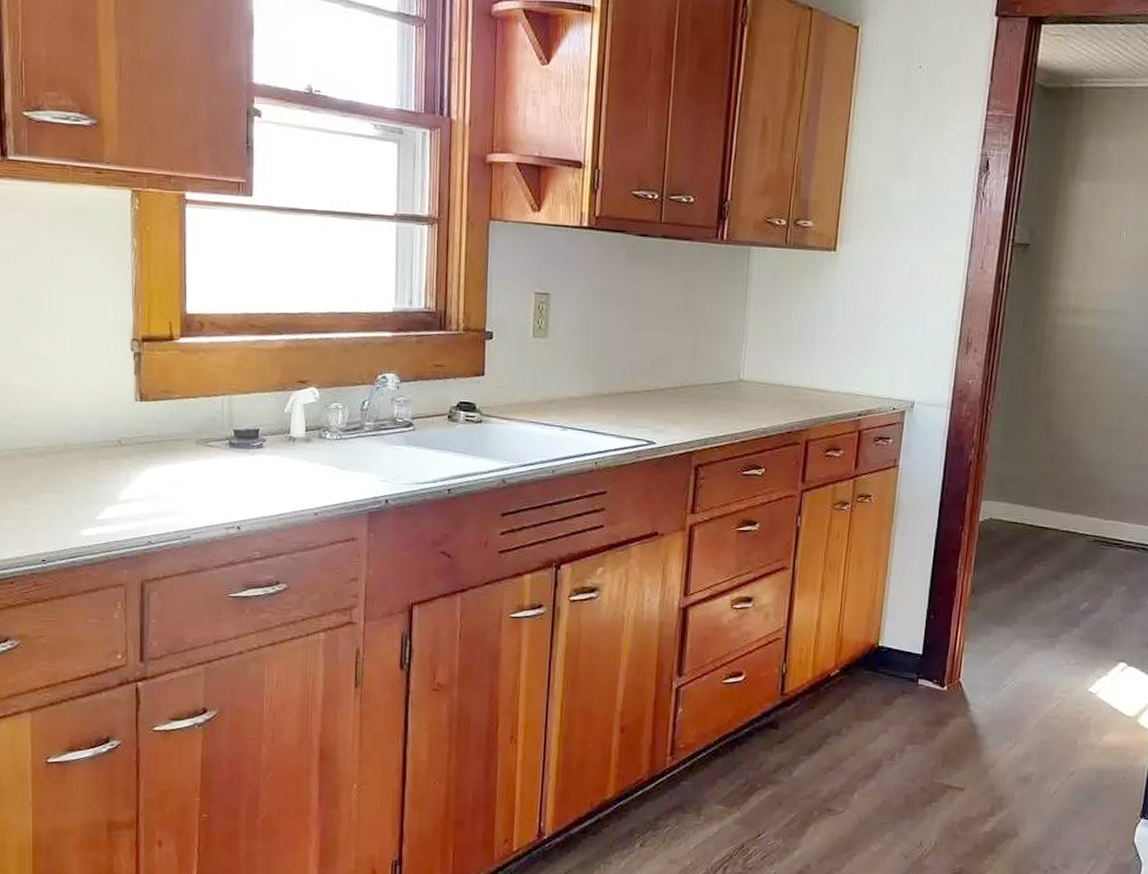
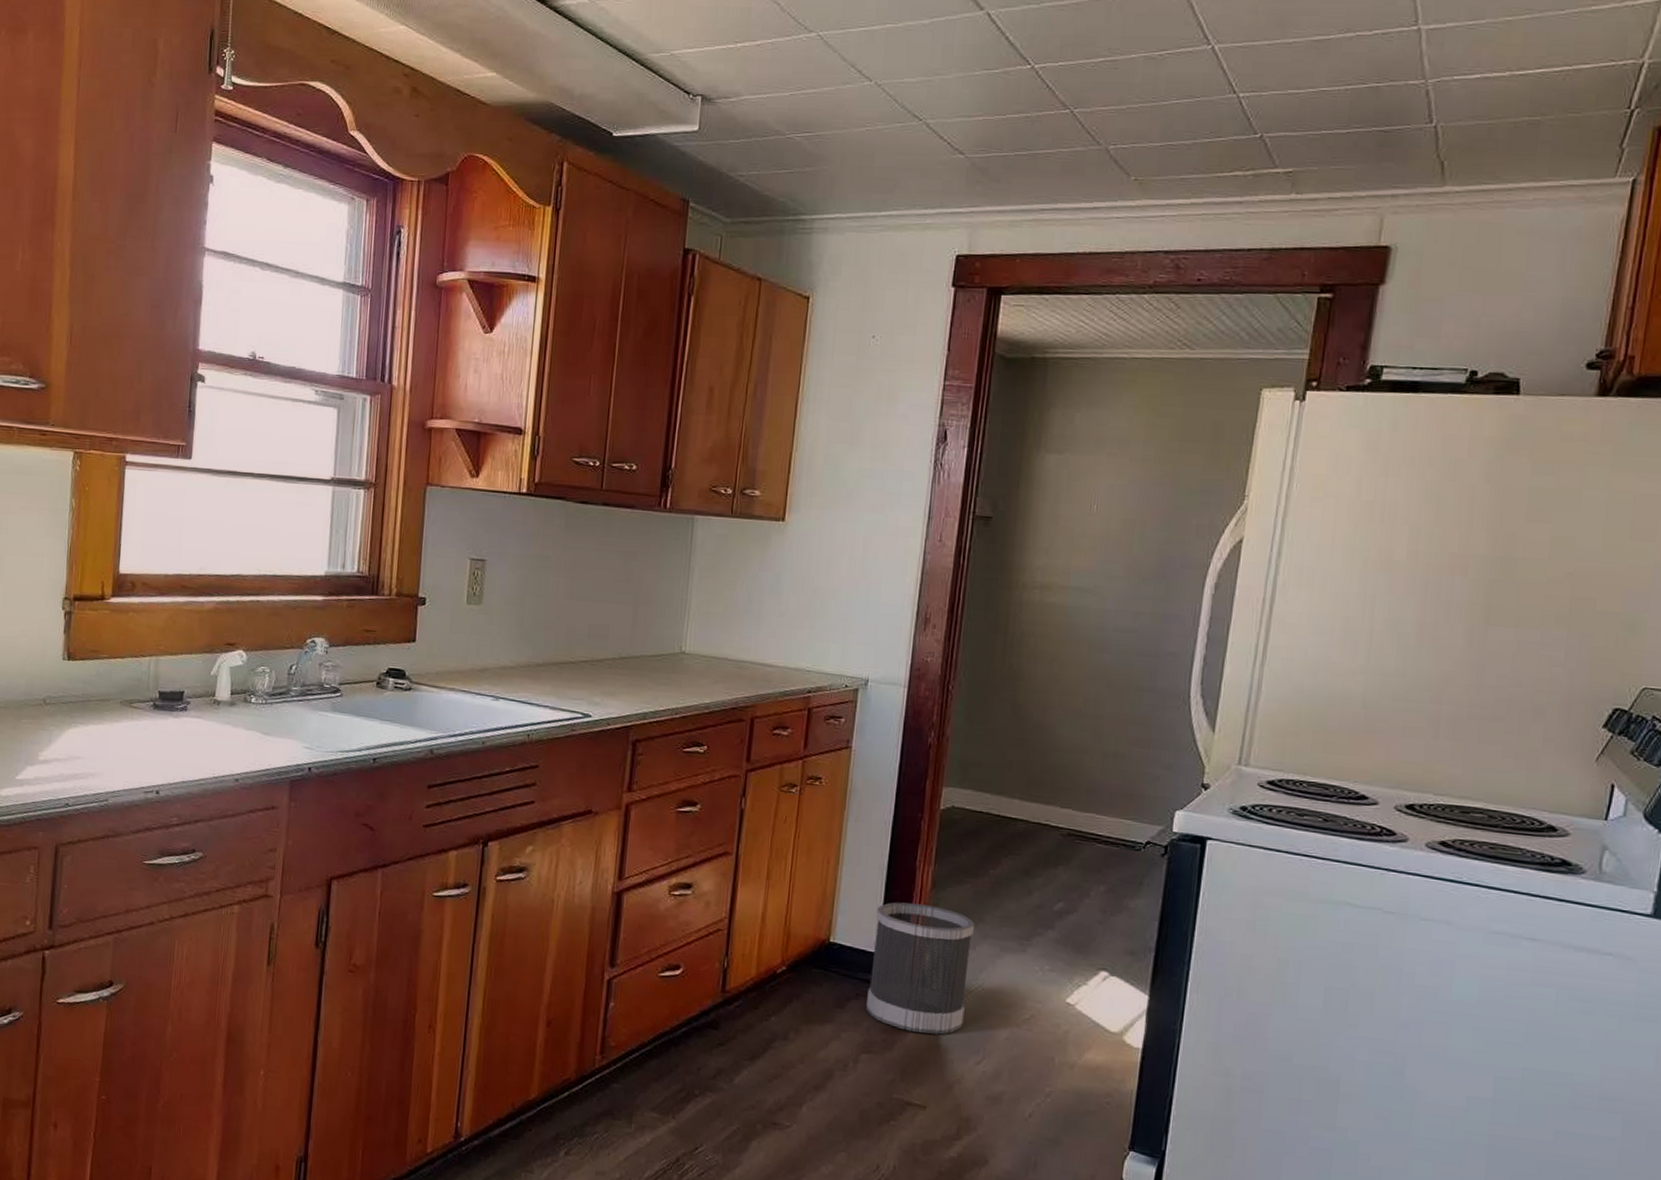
wastebasket: none [911,607,1010,725] -> present [866,902,975,1035]

